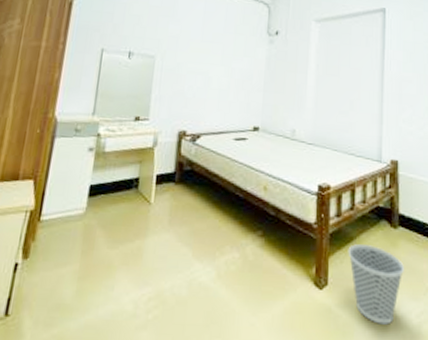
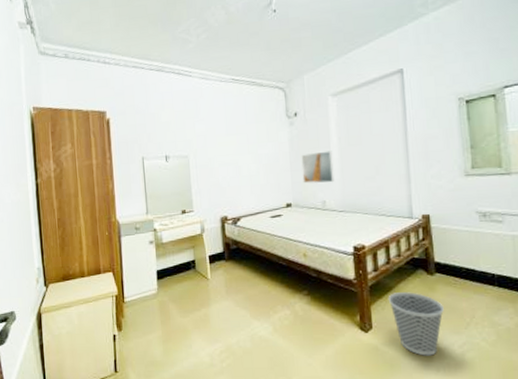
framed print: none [274,76,309,111] -> present [301,150,334,184]

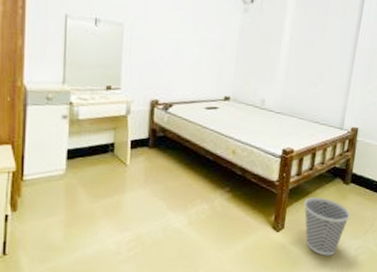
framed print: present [301,150,334,184] -> none [246,46,282,82]

